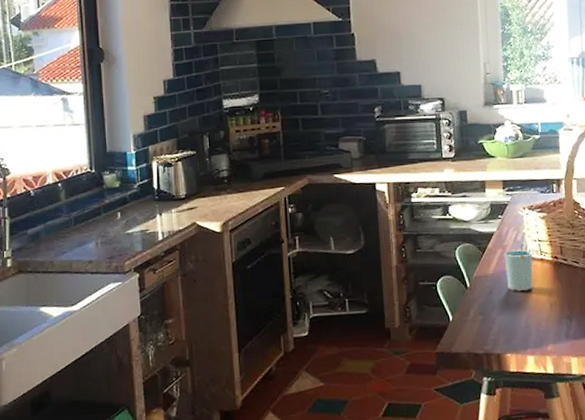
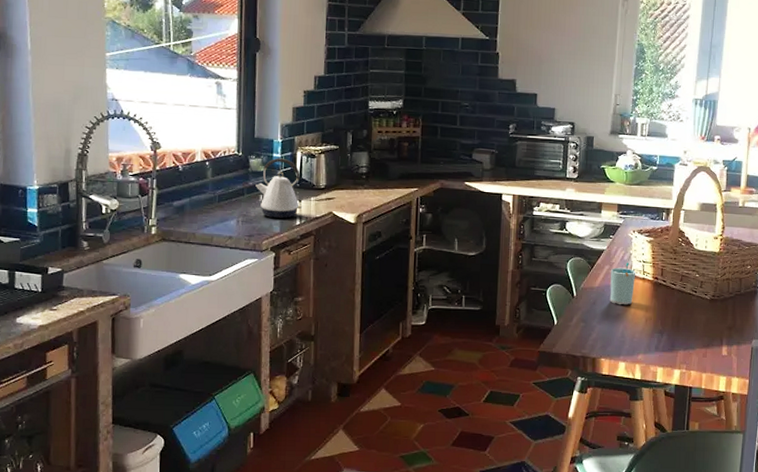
kettle: none [112,170,163,236] -> present [256,157,302,218]

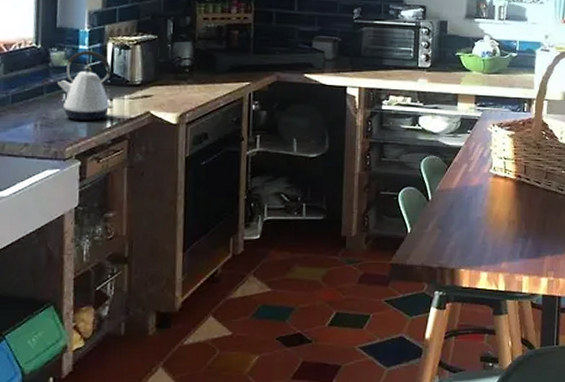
cup: present [610,262,636,306] -> none [469,159,497,208]

